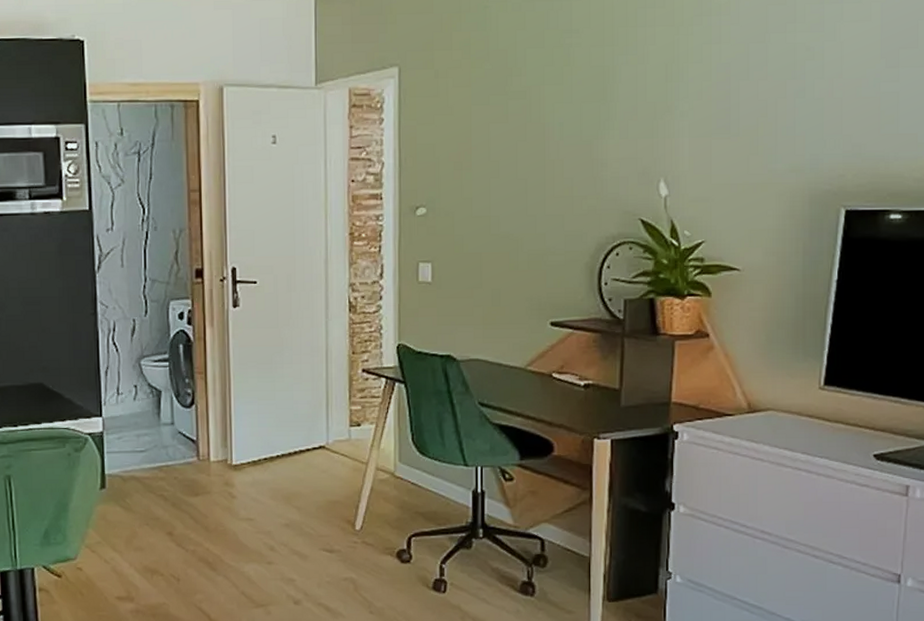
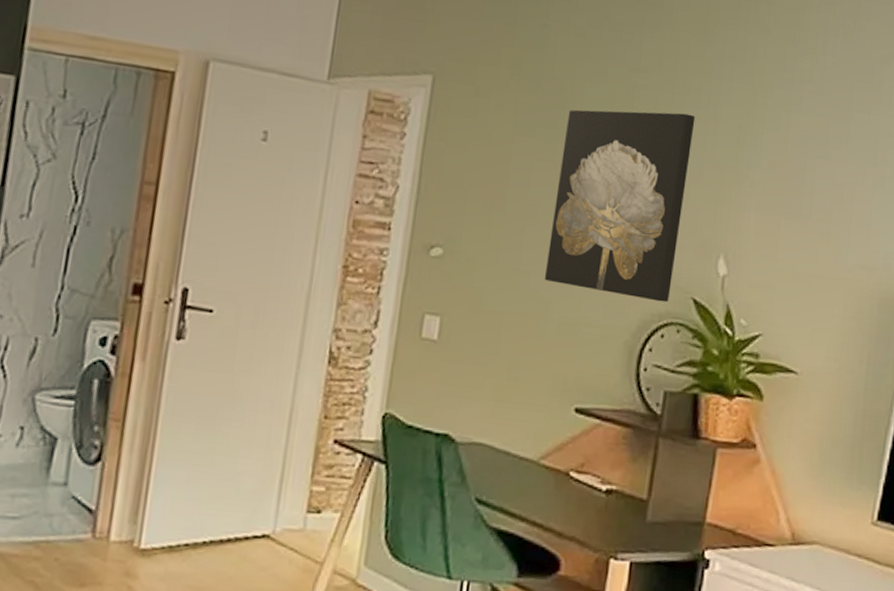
wall art: none [511,62,626,226] -> present [544,109,696,303]

